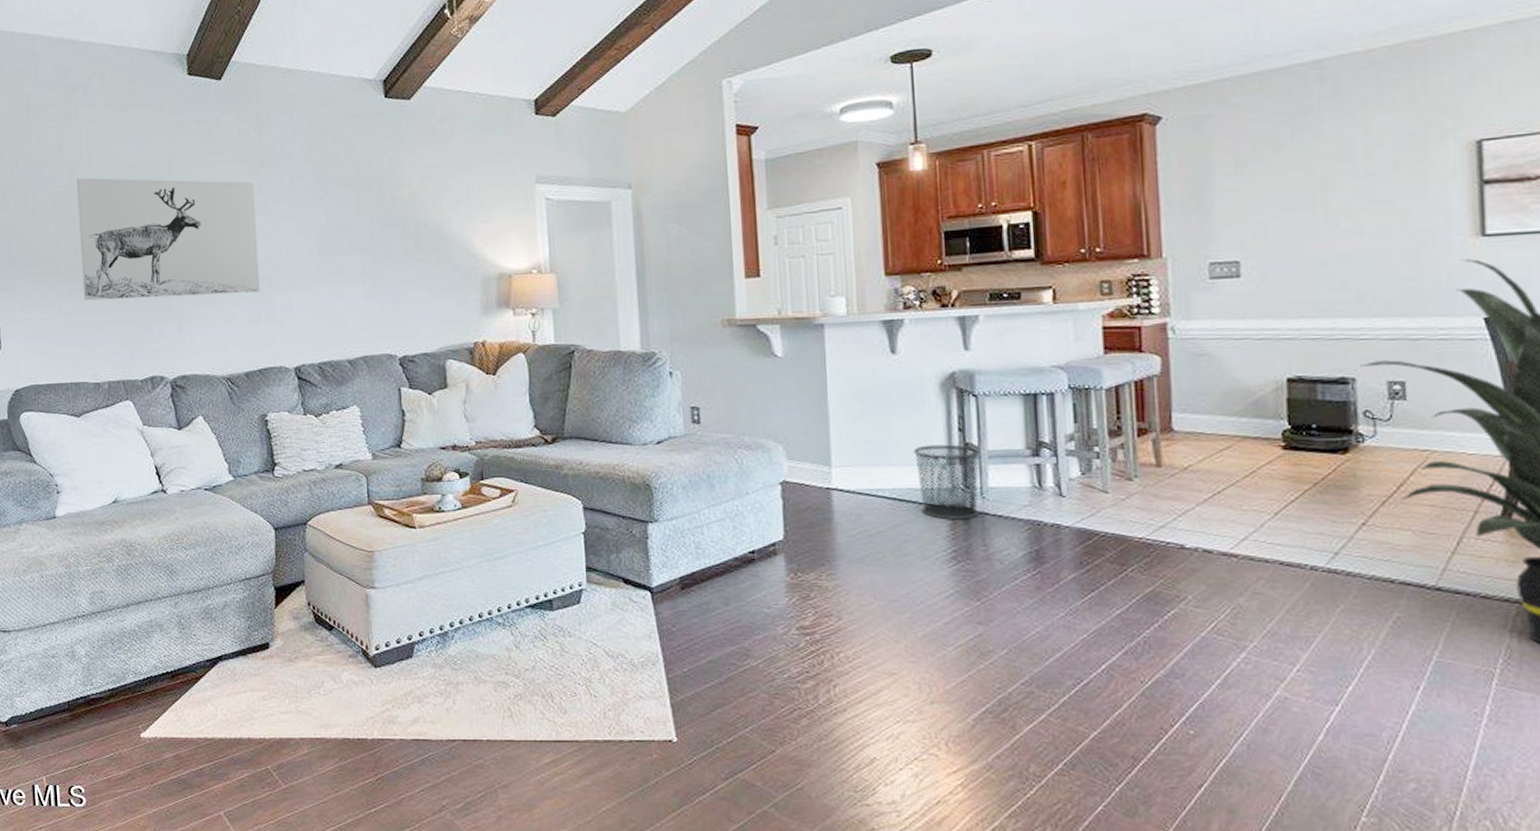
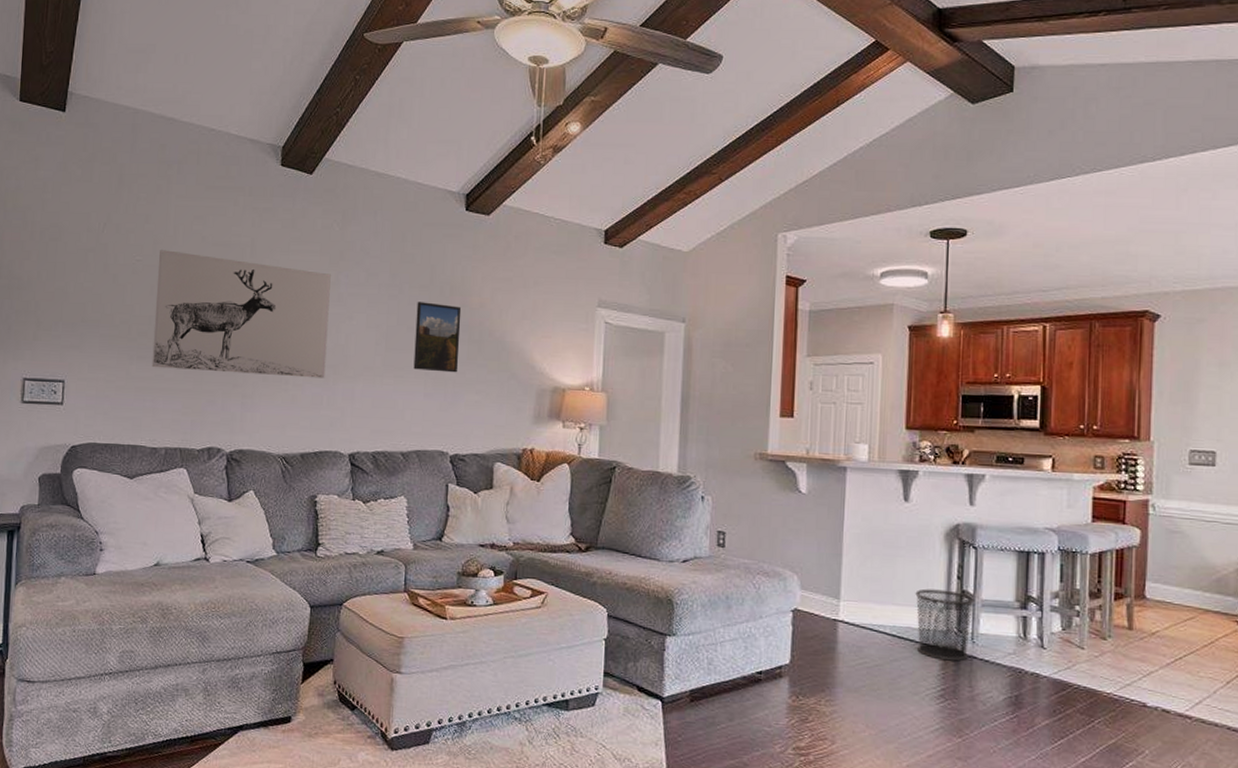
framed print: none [345,199,397,272] -> present [413,302,462,373]

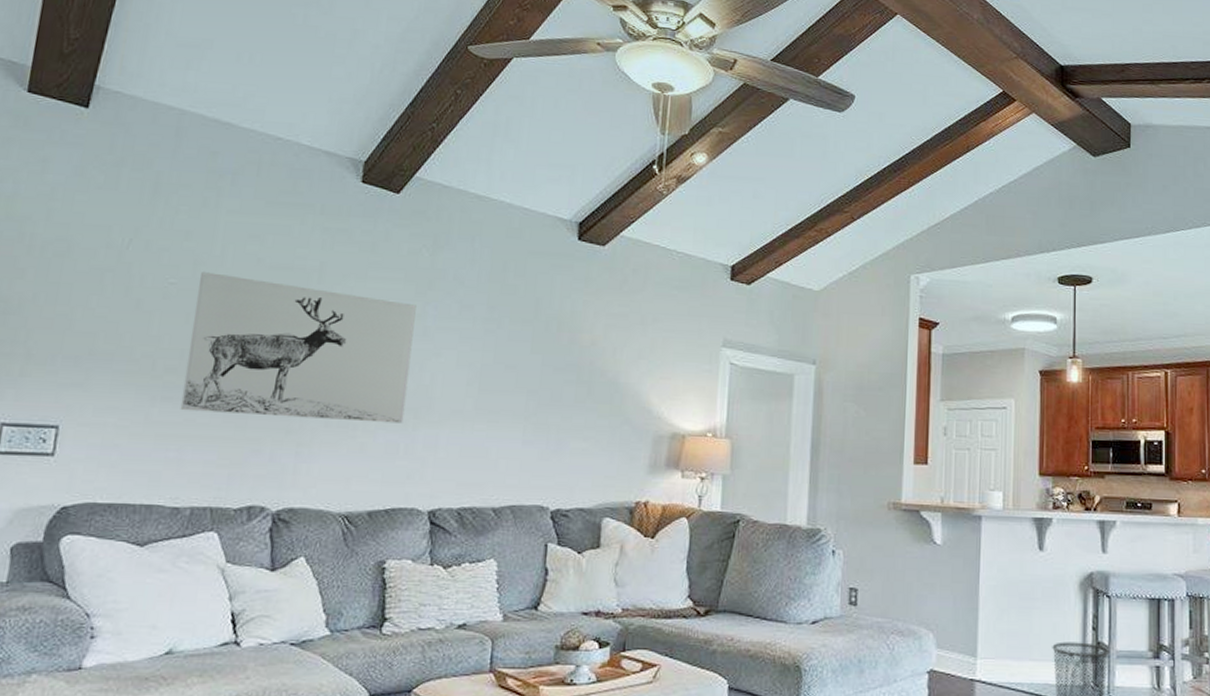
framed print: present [413,302,462,373] -> none [511,338,570,417]

